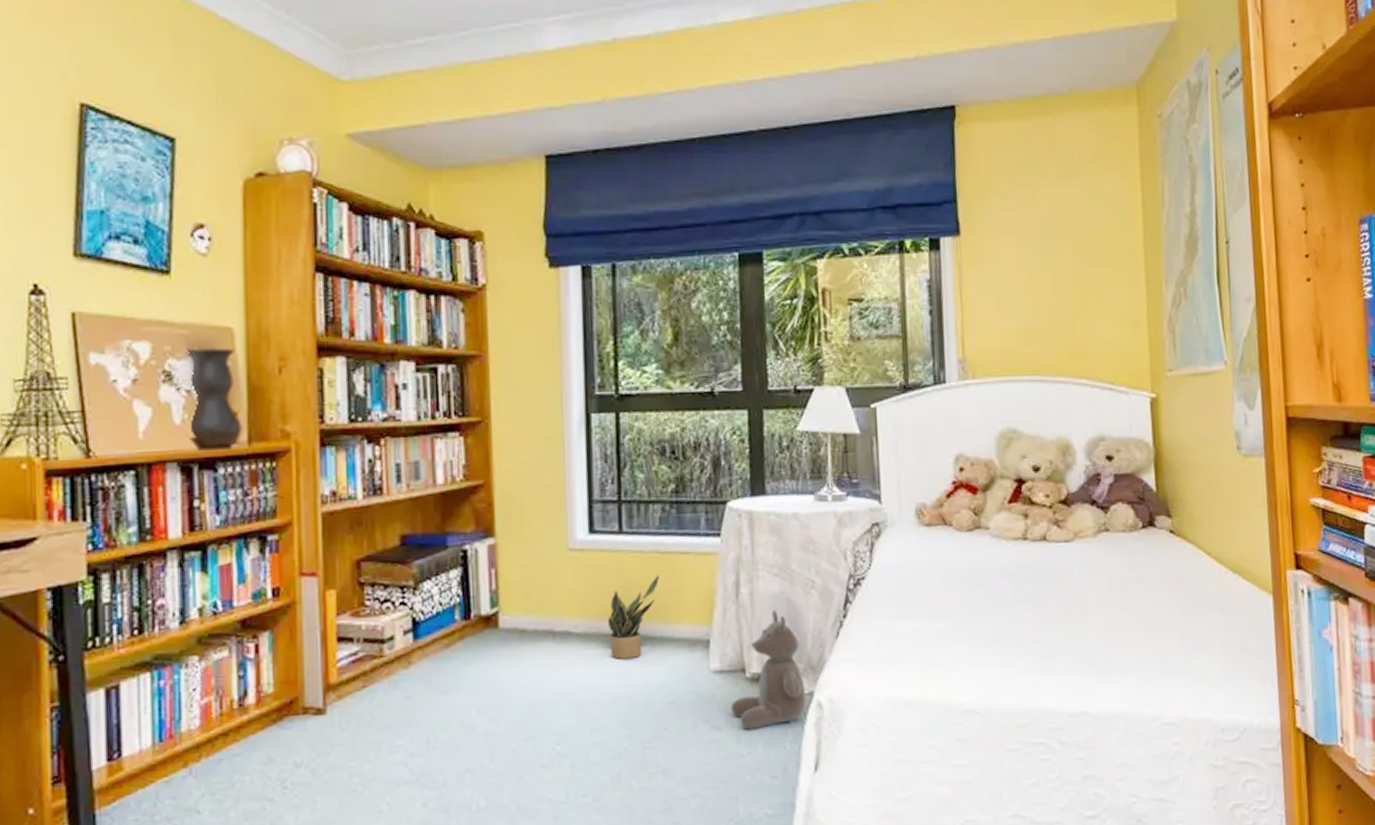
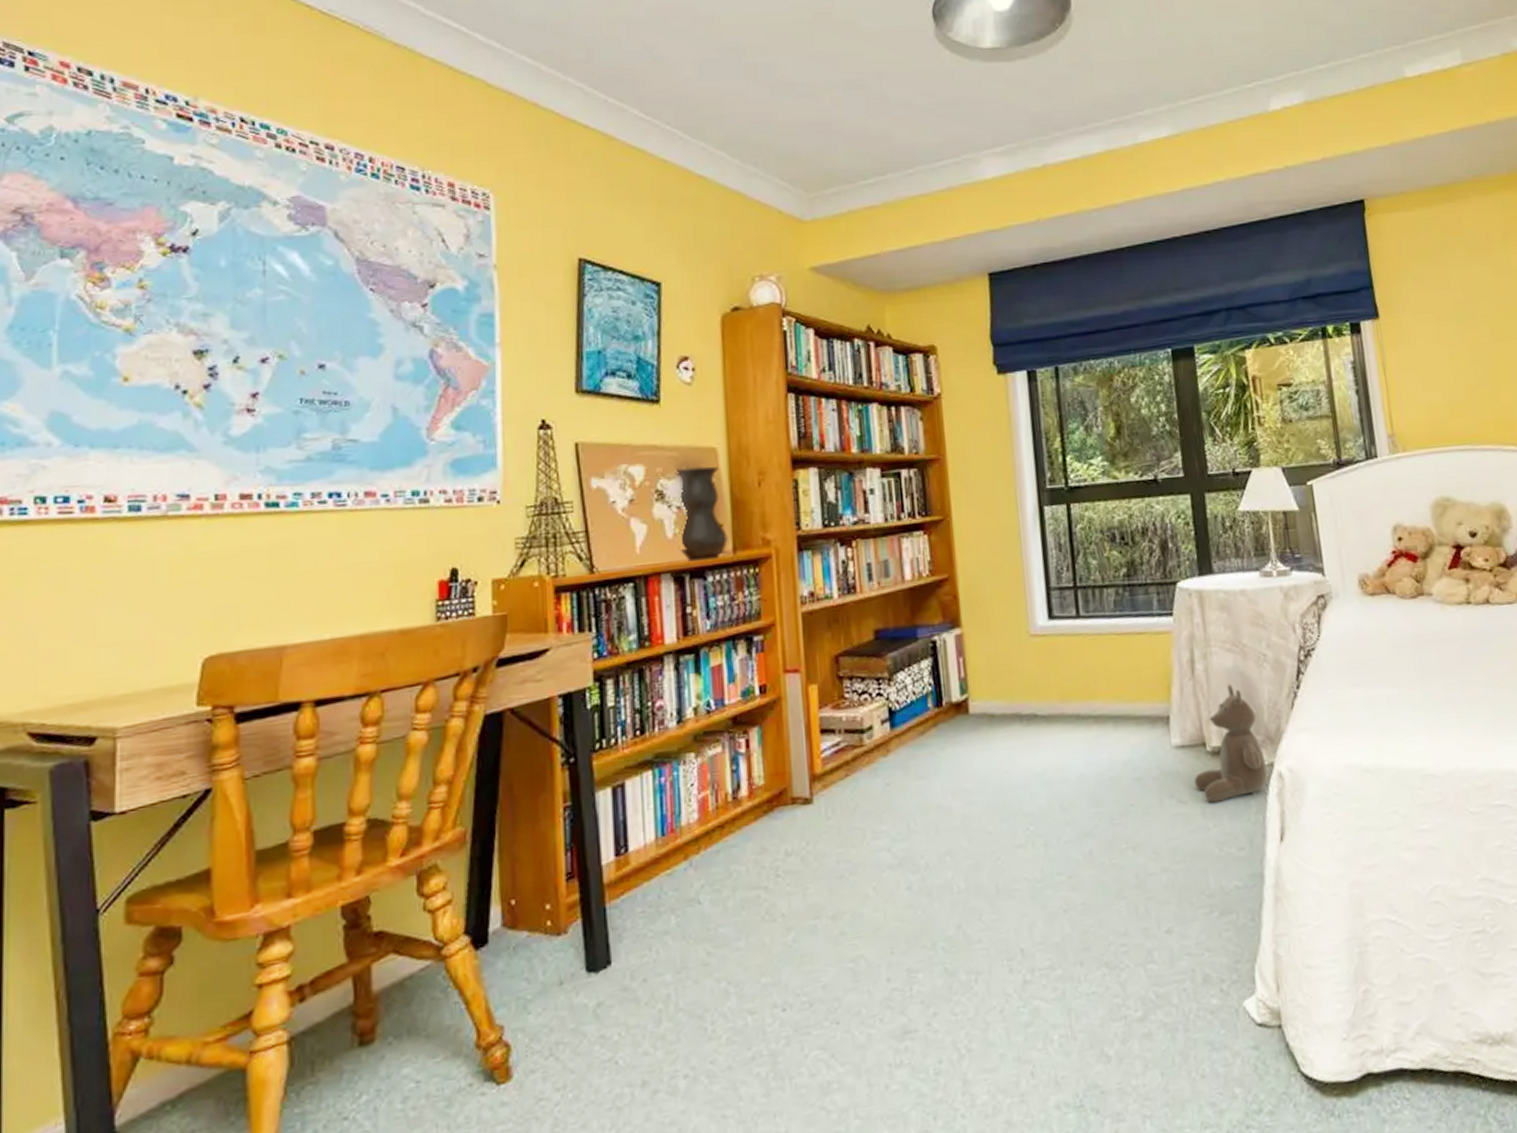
potted plant: present [607,575,660,660] -> none [1071,656,1118,739]

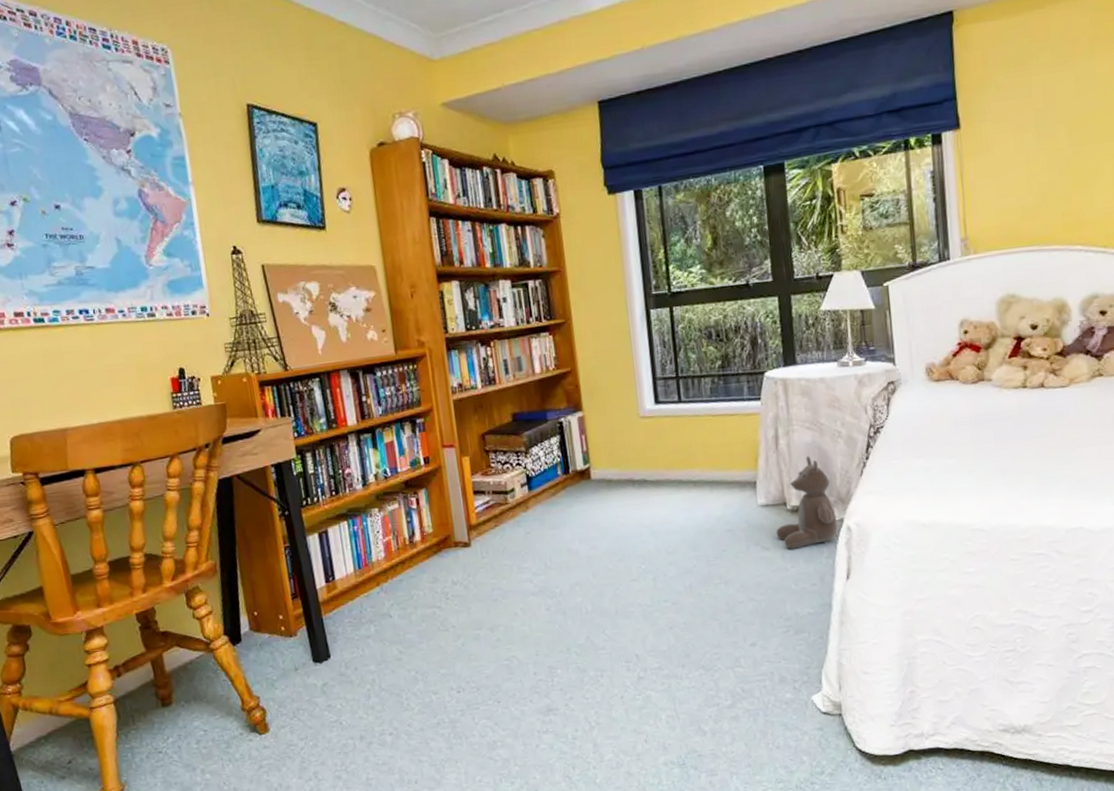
vase: present [676,466,728,562] -> none [344,281,390,360]

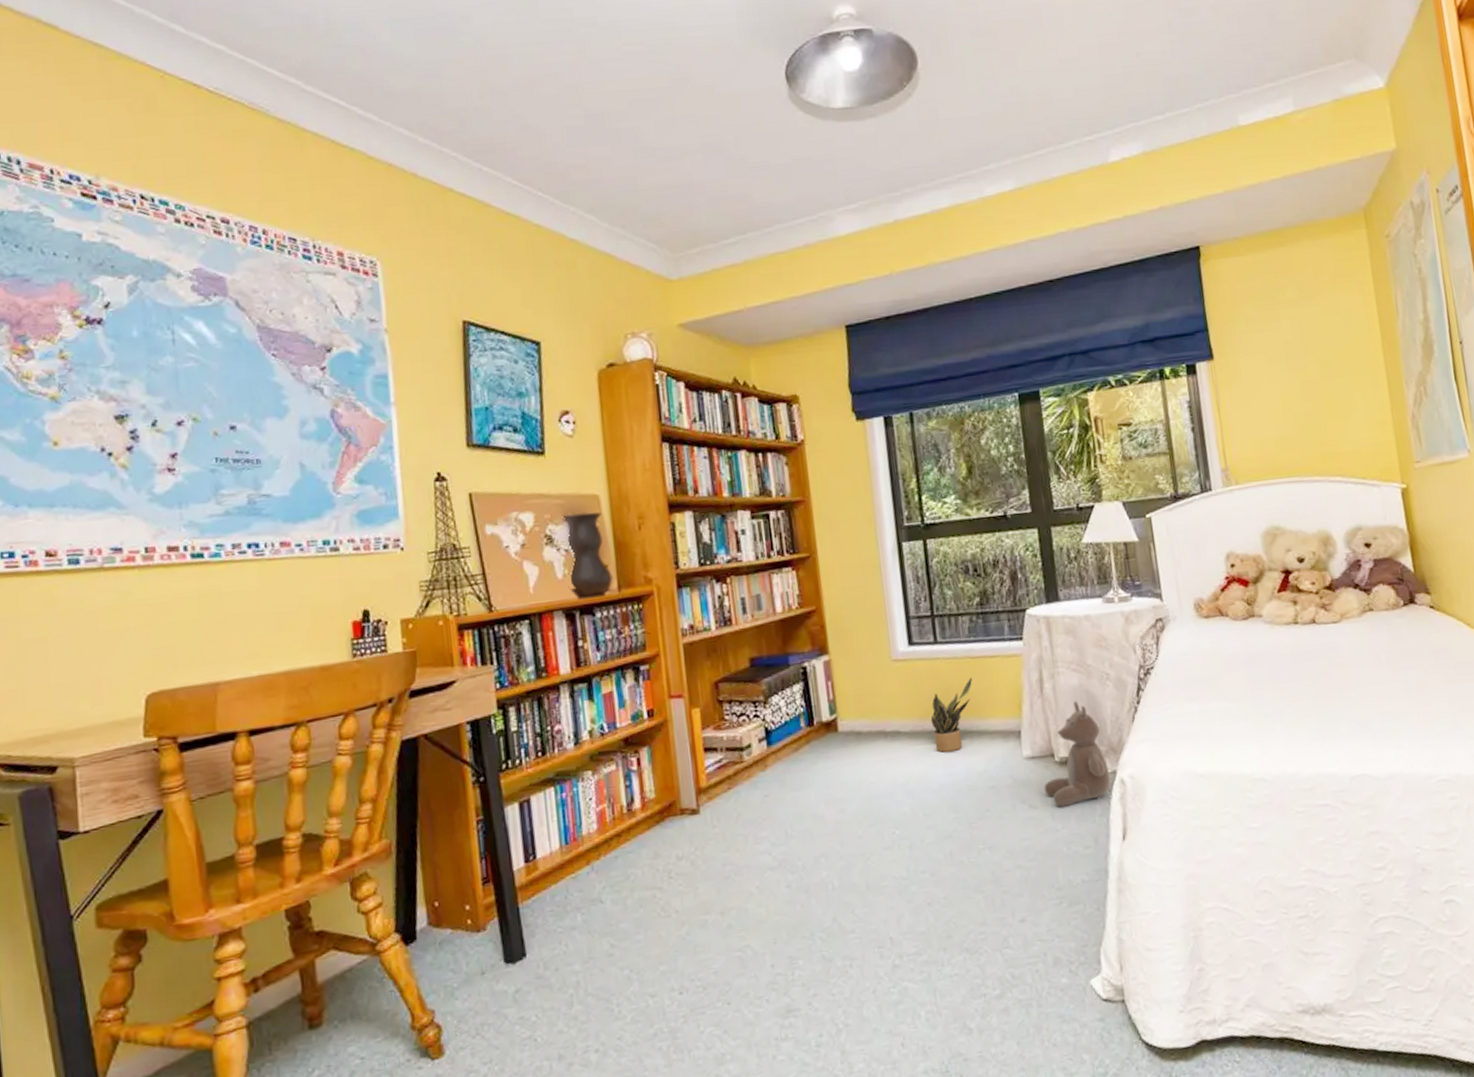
vase: none [344,281,390,360] -> present [562,512,613,600]
potted plant: none [674,433,714,499] -> present [930,677,973,753]

